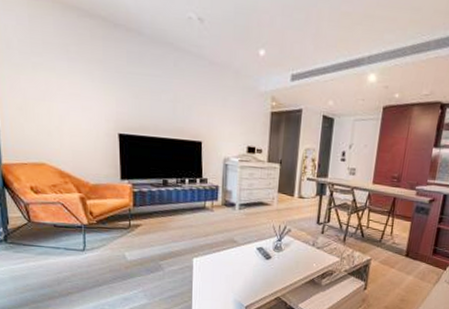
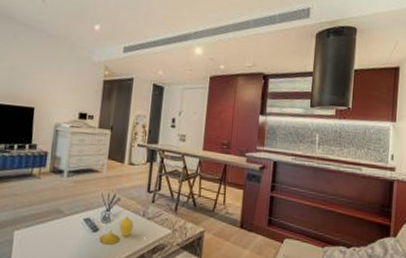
decorative vase: none [272,245,304,272] -> present [99,216,134,246]

